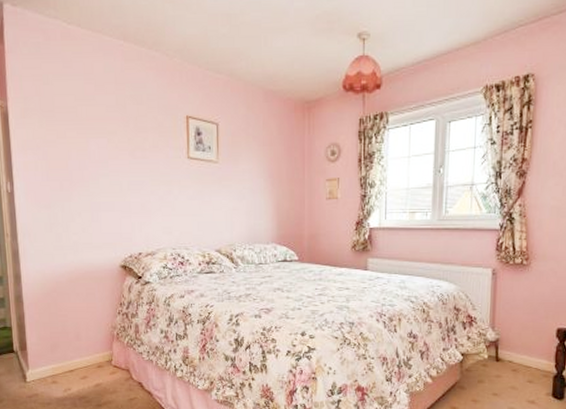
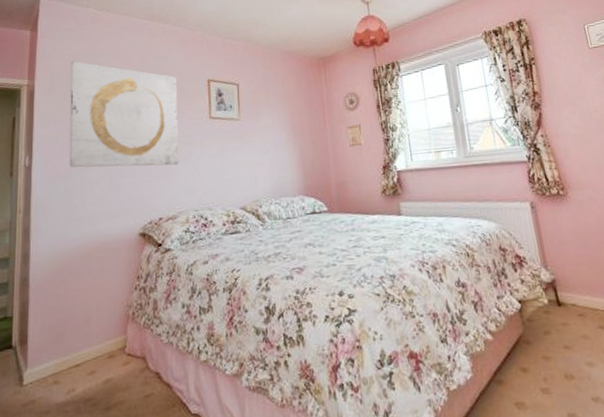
wall art: none [43,83,157,204] -> present [69,61,179,168]

